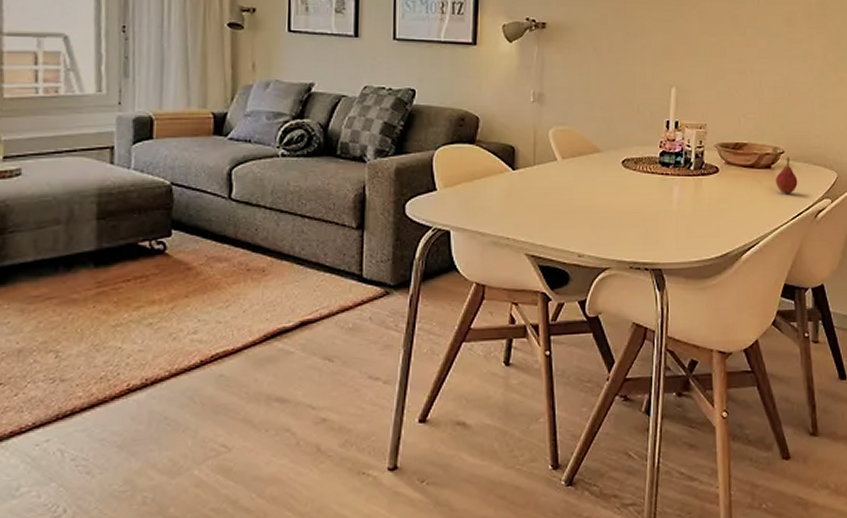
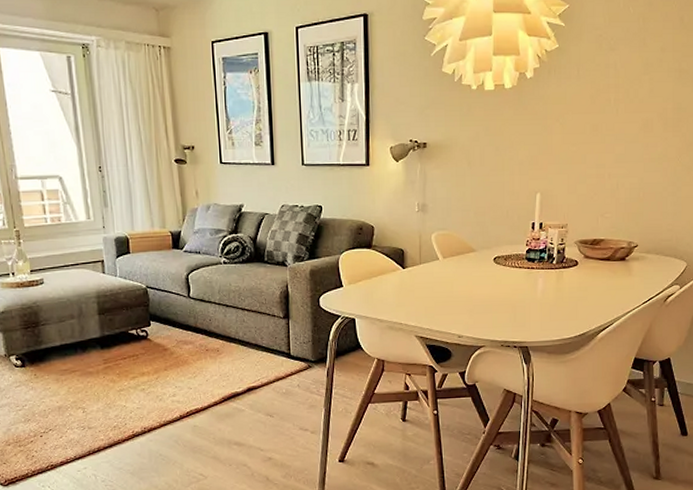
fruit: present [775,157,798,194] -> none [628,250,650,282]

